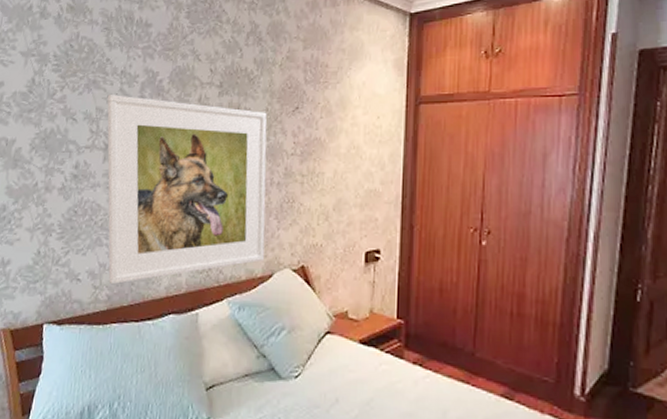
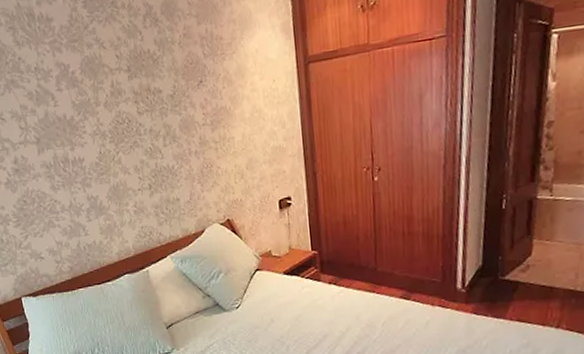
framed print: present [107,95,267,284] -> none [27,89,195,257]

